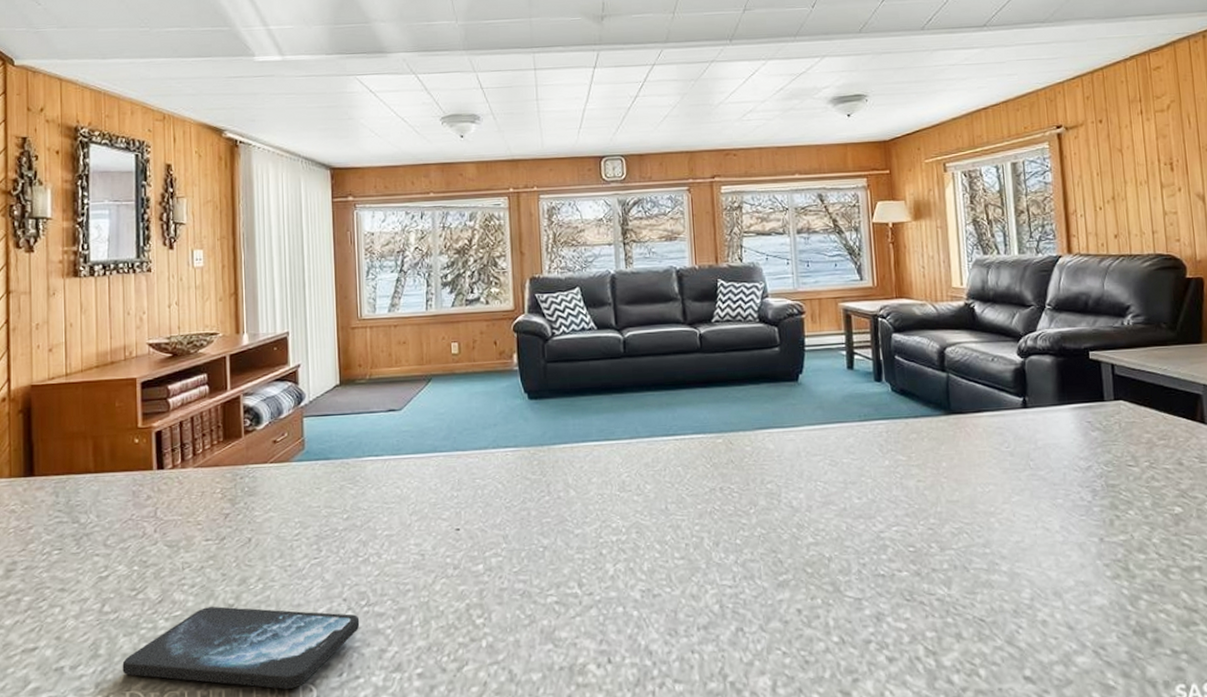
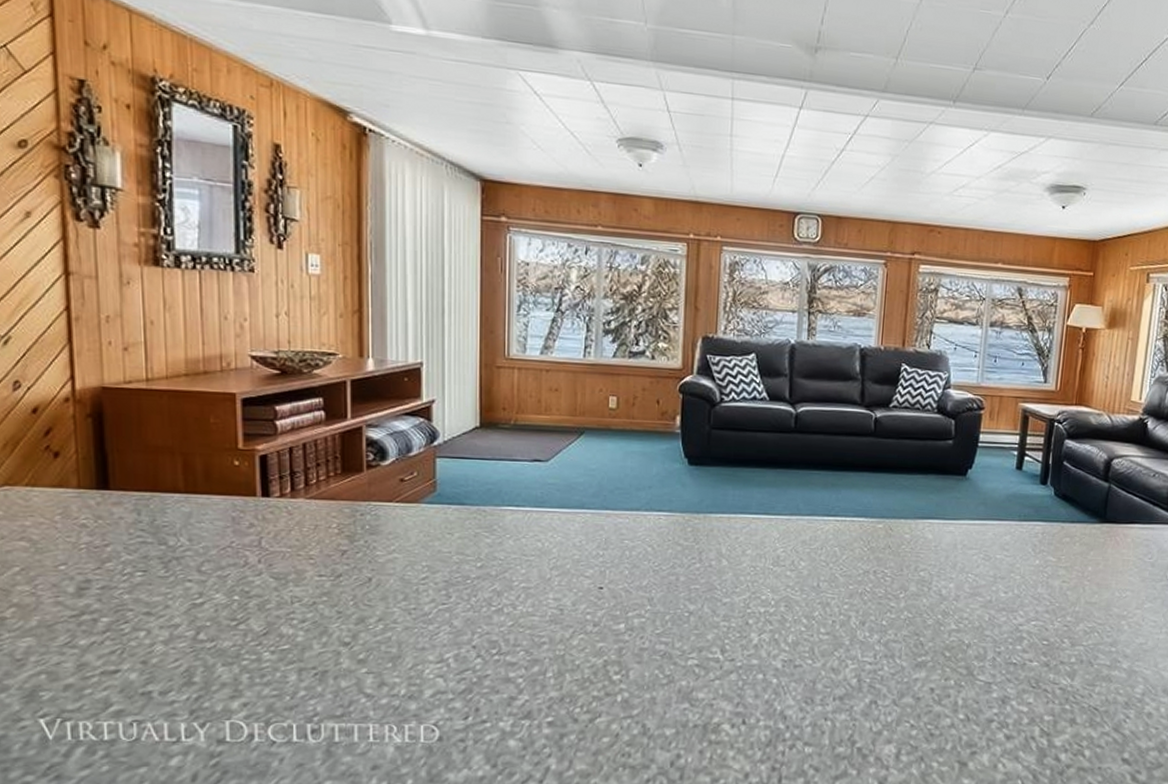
smartphone: present [122,606,360,689] -> none [221,643,489,728]

